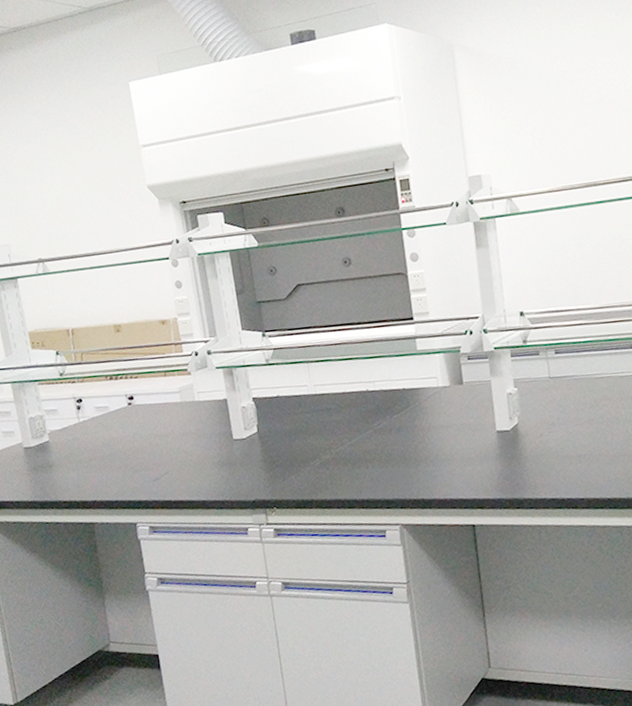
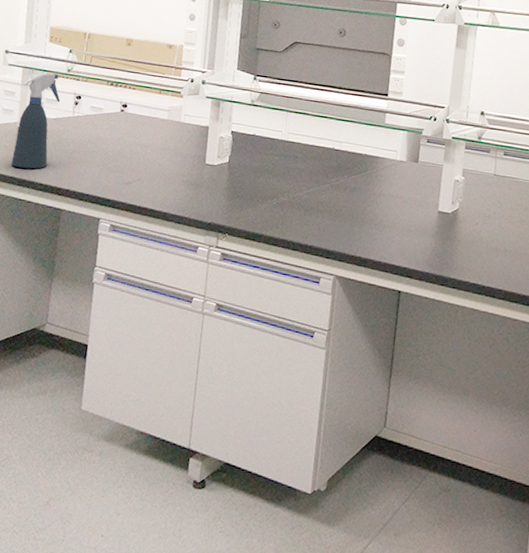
spray bottle: none [15,381,66,490] -> present [11,73,61,169]

